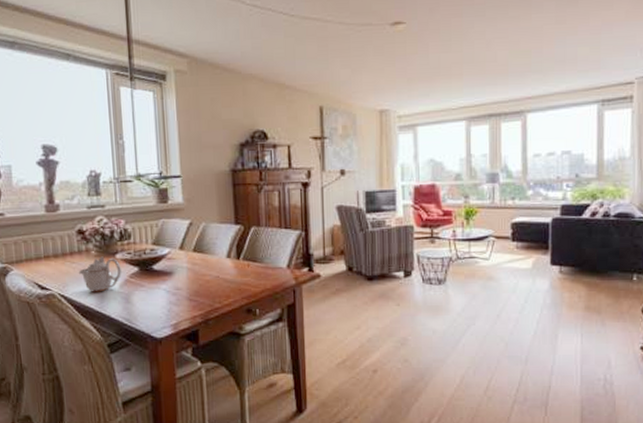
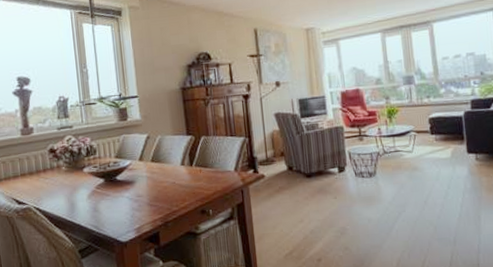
teapot: present [78,256,121,292] -> none [51,171,89,204]

